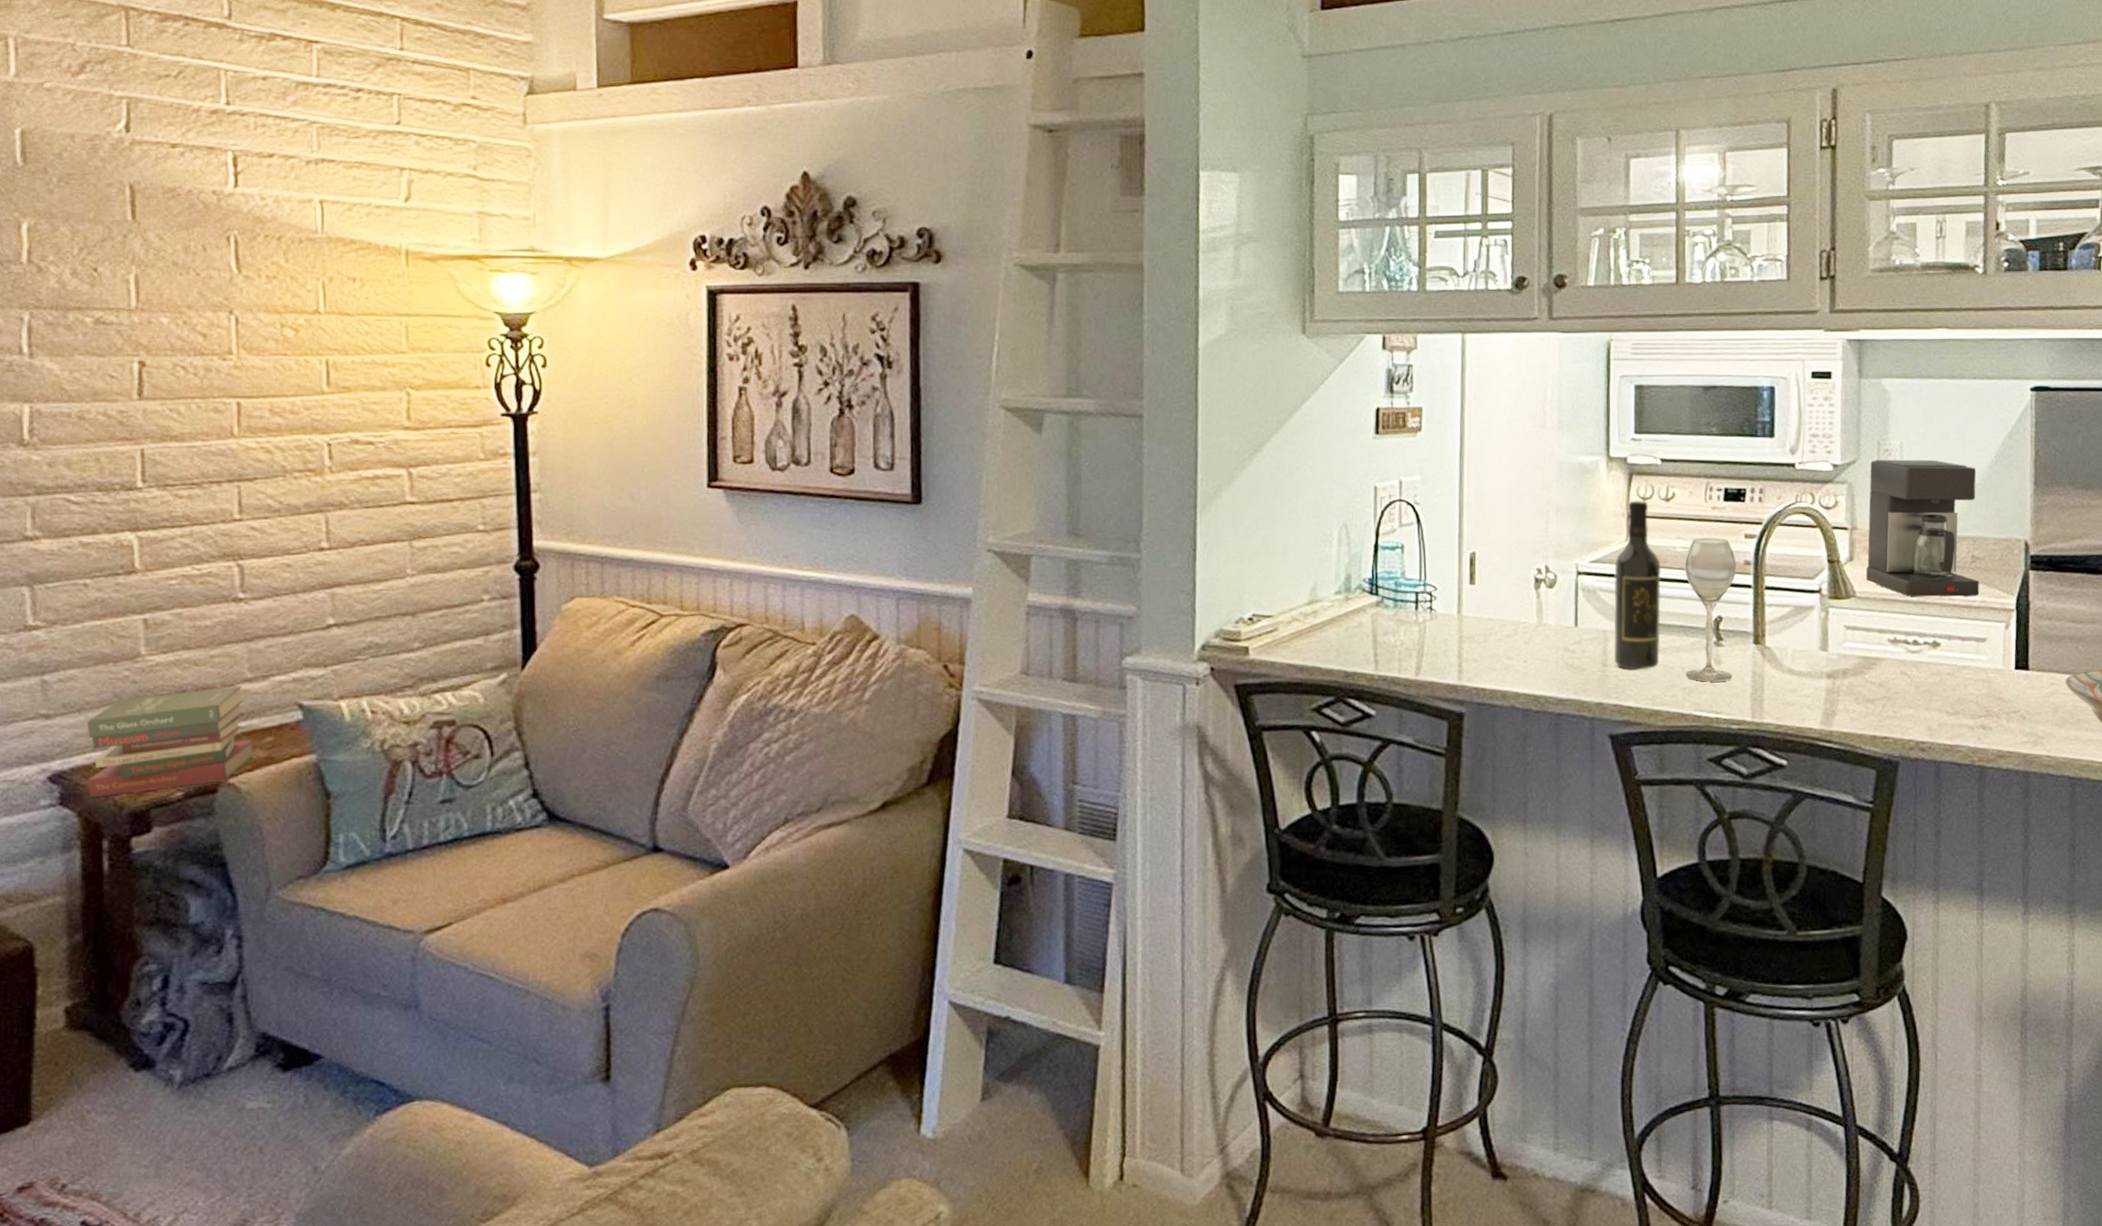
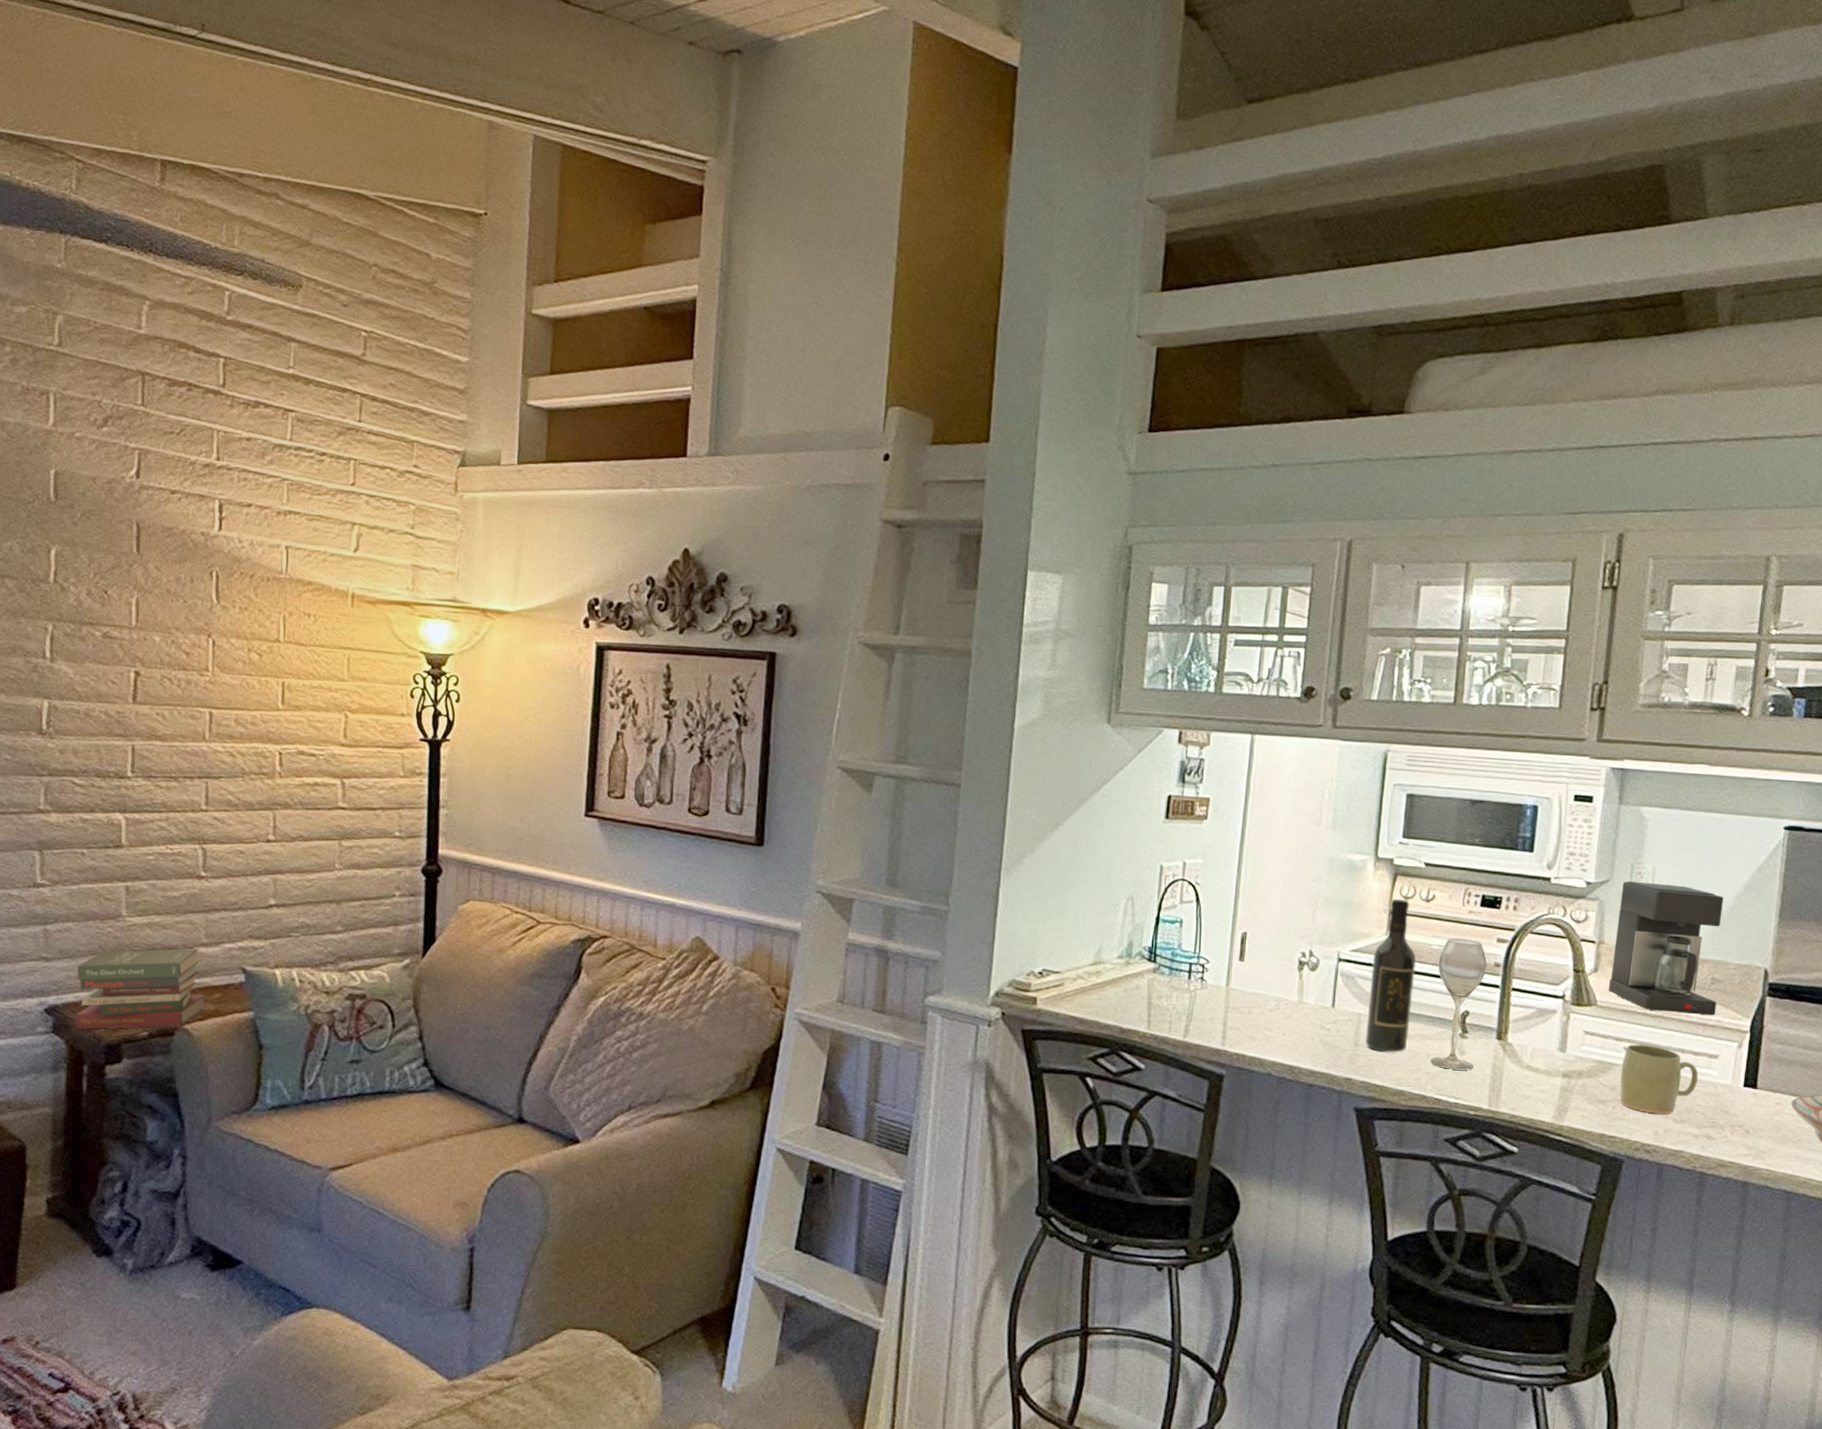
mug: none [1887,634,1968,708] -> present [1620,1044,1699,1114]

